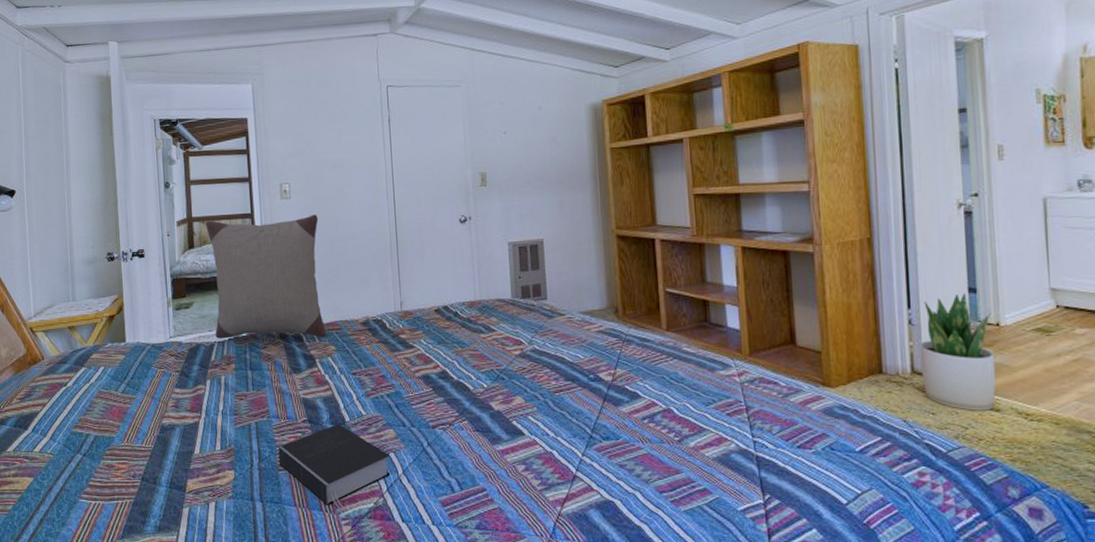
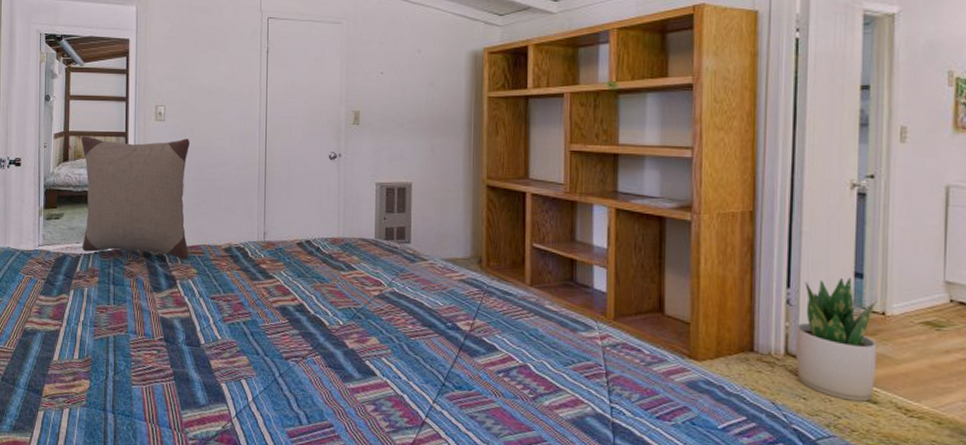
book: present [278,424,391,513] -> none [133,345,241,433]

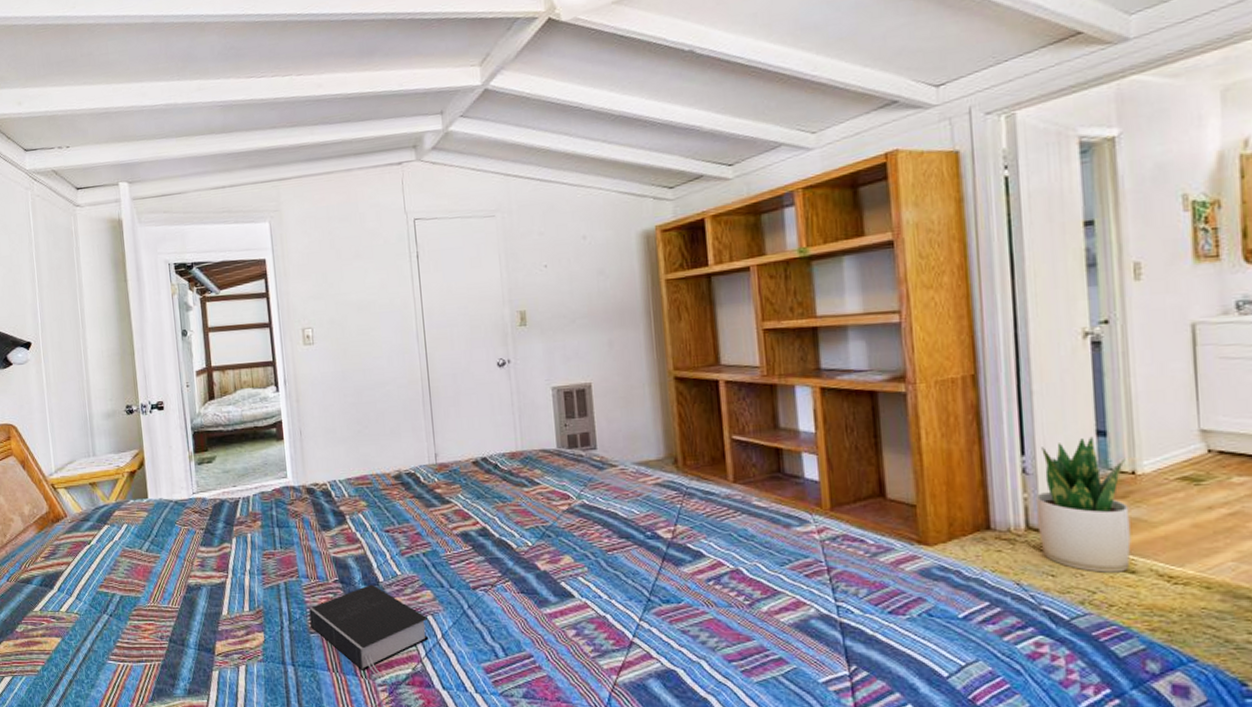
pillow: present [80,136,190,260] -> none [225,361,357,495]
book: none [133,345,241,433] -> present [309,584,429,678]

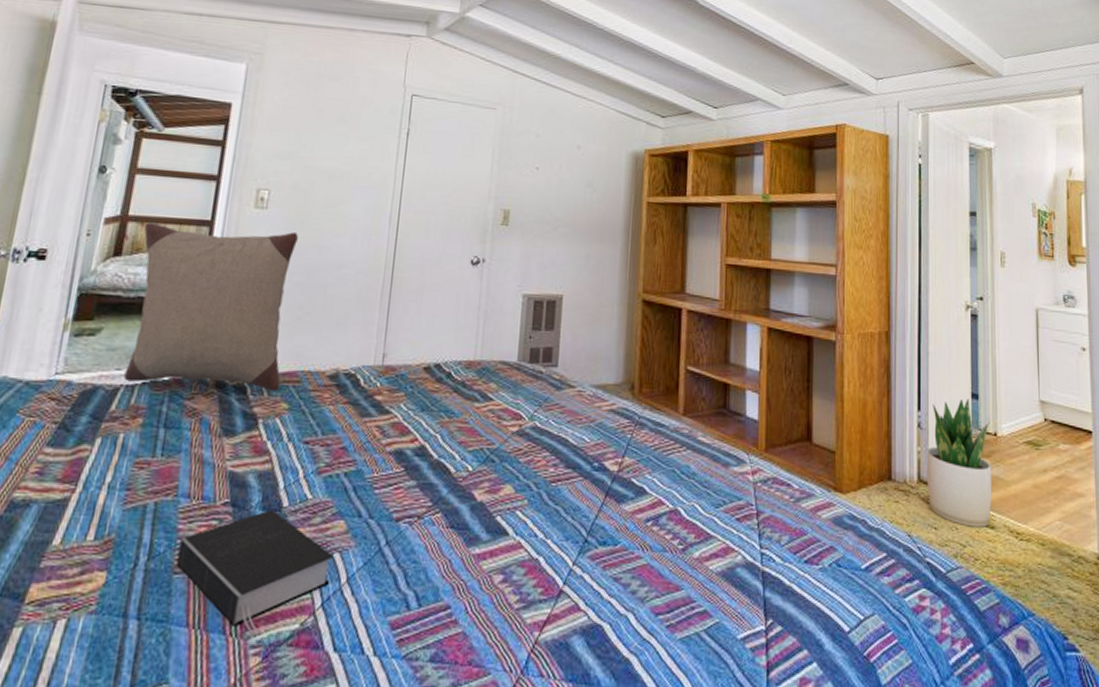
pillow: none [225,361,357,495] -> present [124,222,298,392]

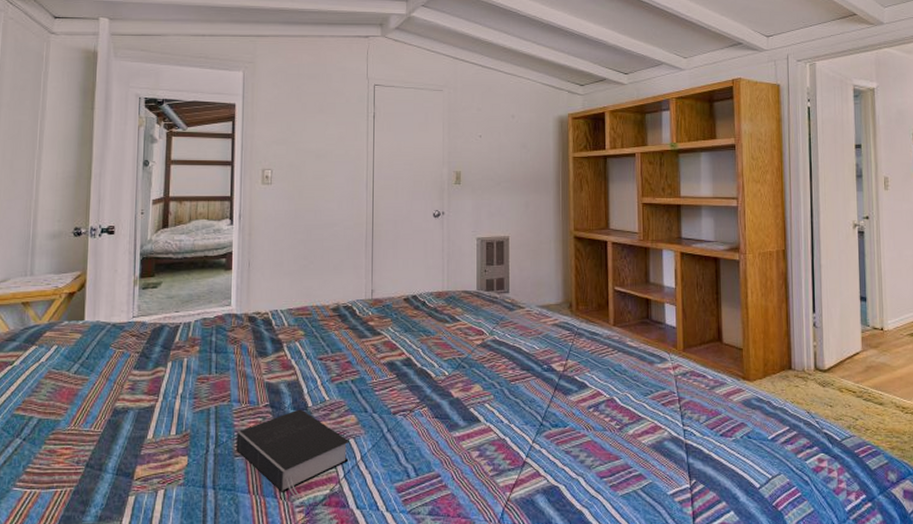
pillow: present [124,222,298,392] -> none [182,201,297,322]
planter: present [926,398,992,527] -> none [821,301,880,404]

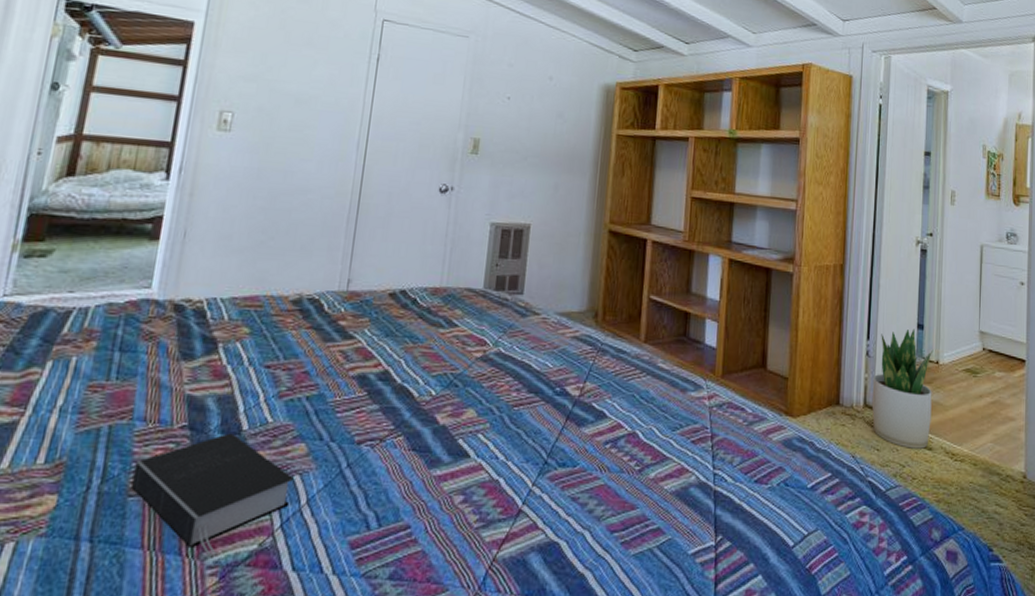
planter: none [821,301,880,404] -> present [871,329,934,449]

